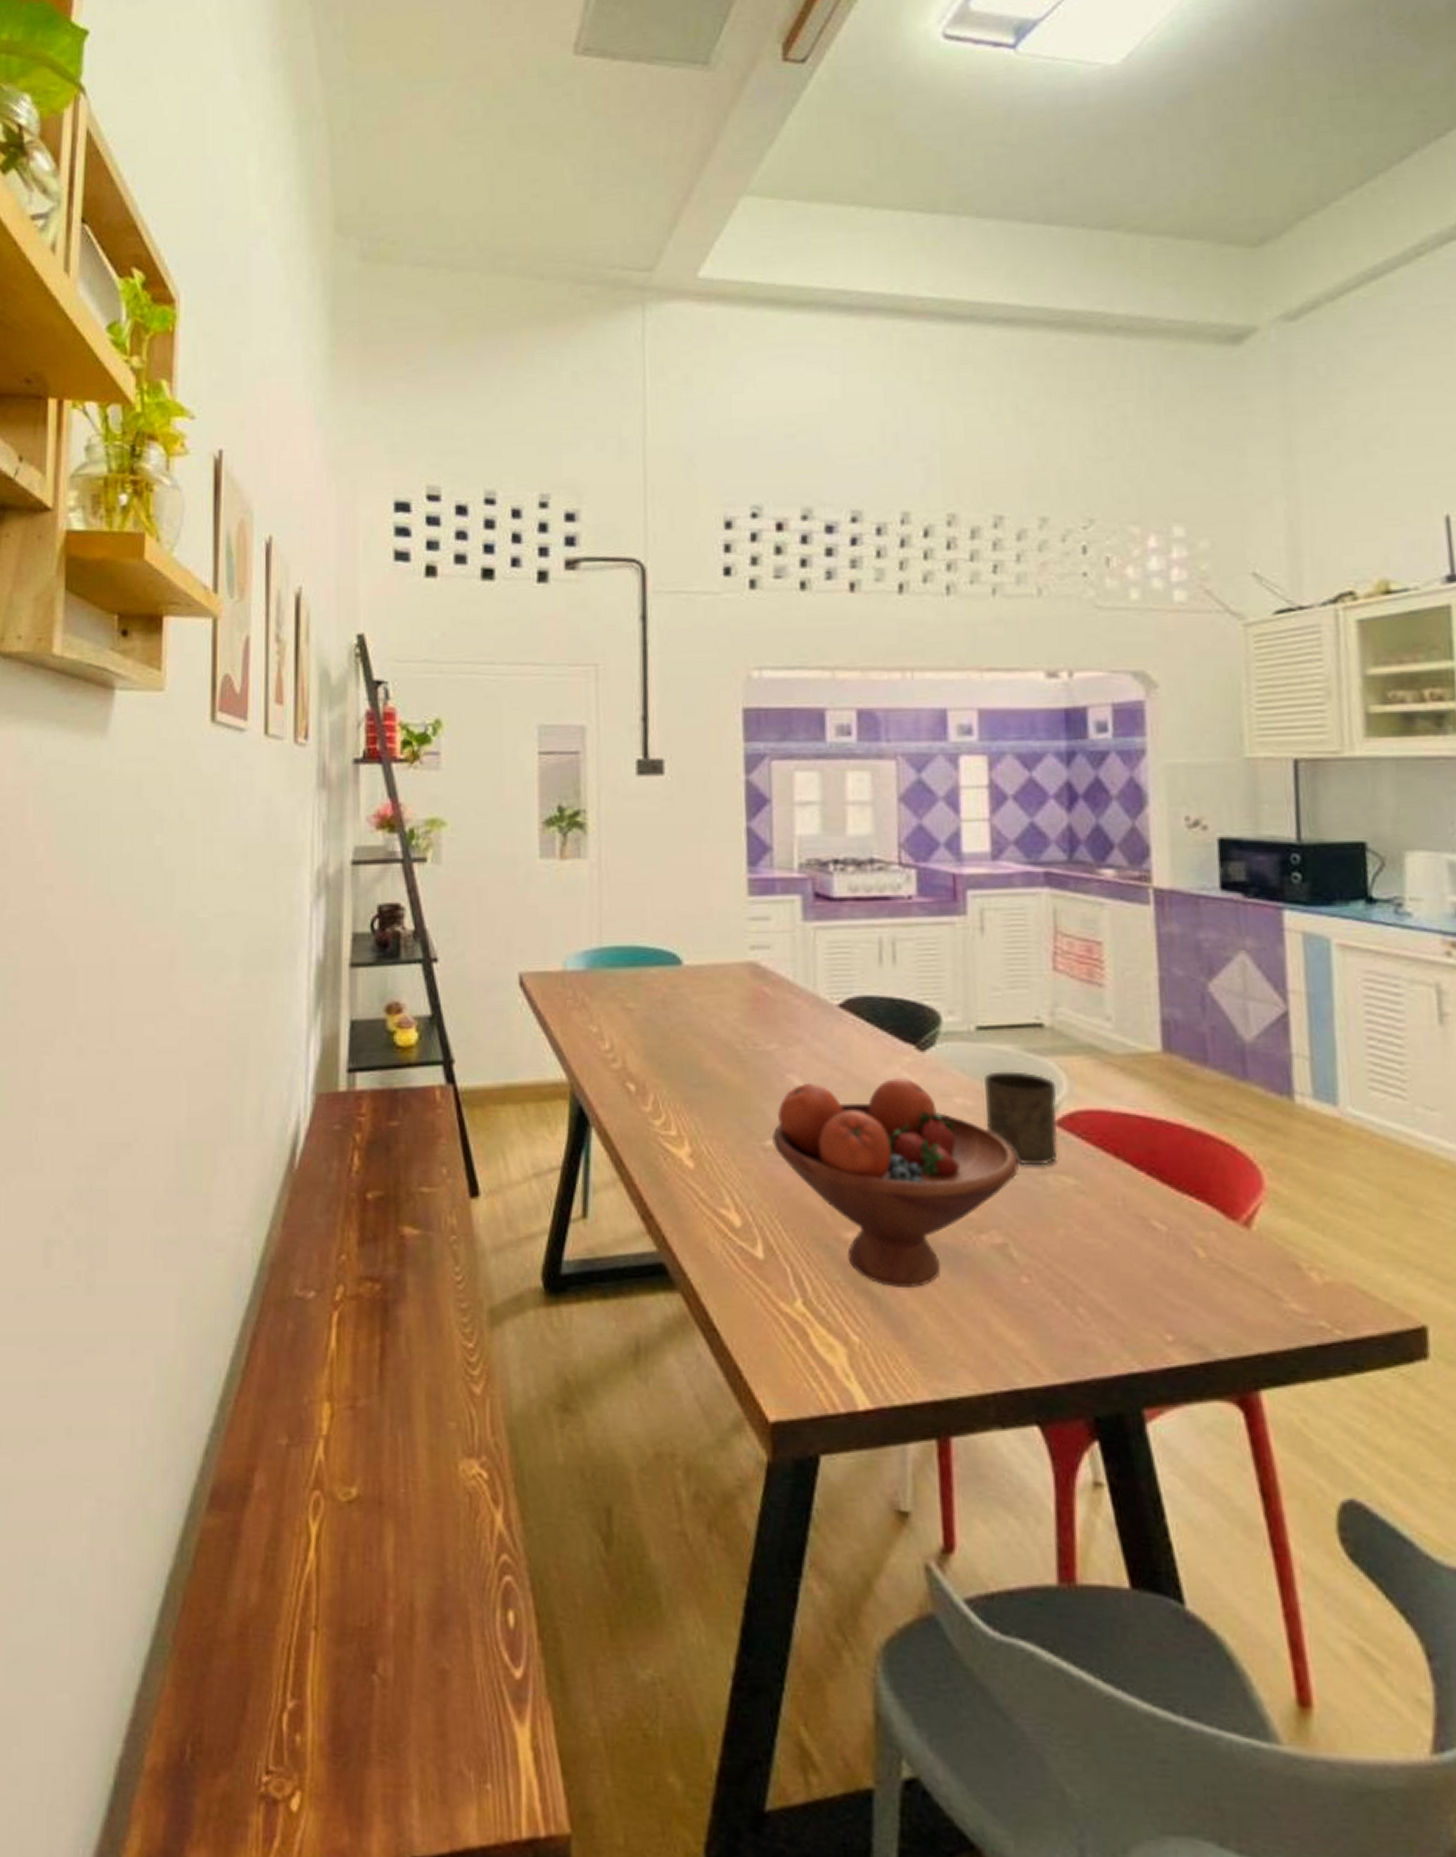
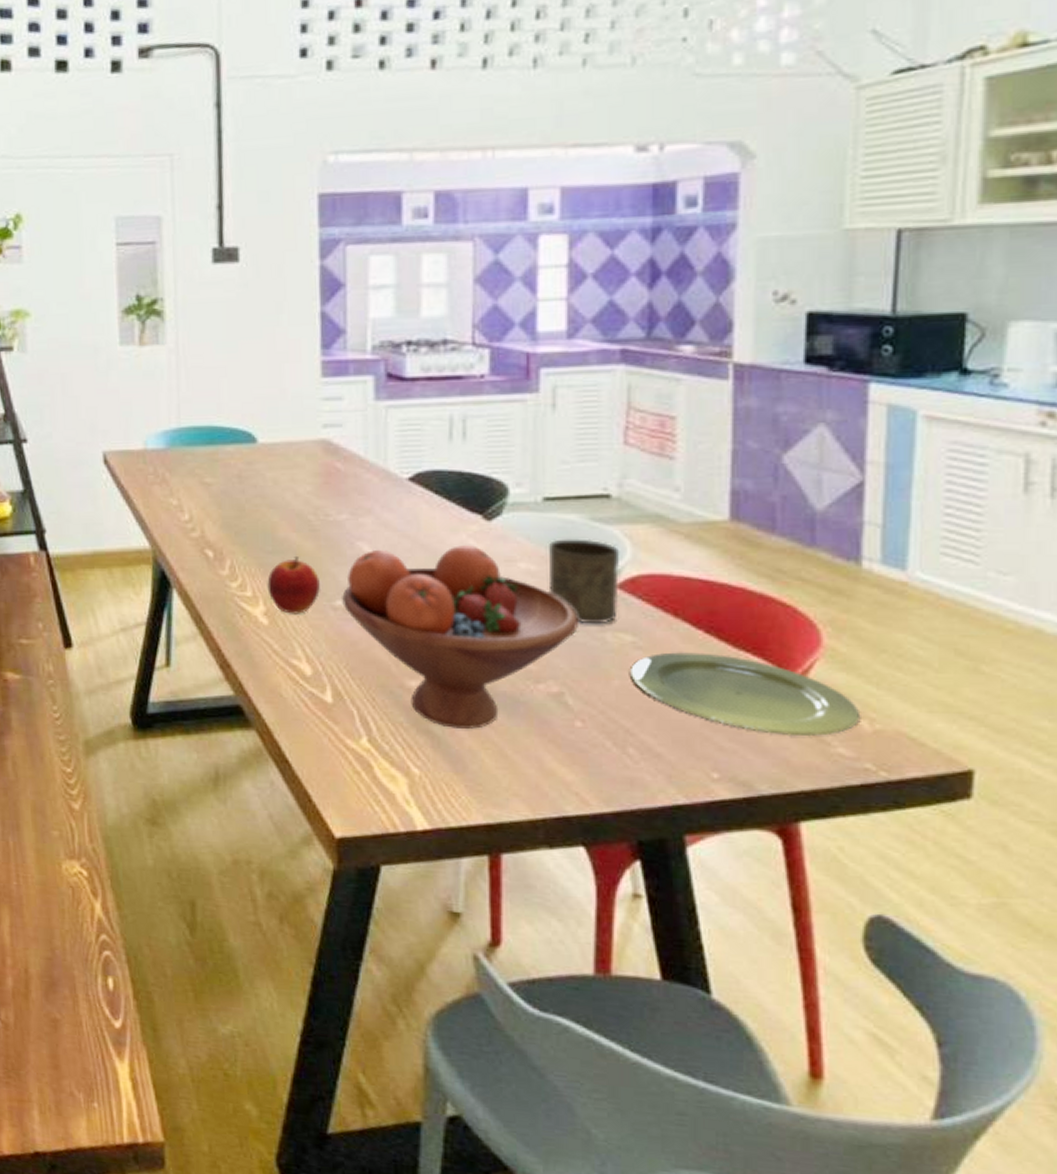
apple: none [693,1091,749,1156] -> present [267,557,320,614]
plate: none [1074,1197,1310,1290] -> present [630,652,861,736]

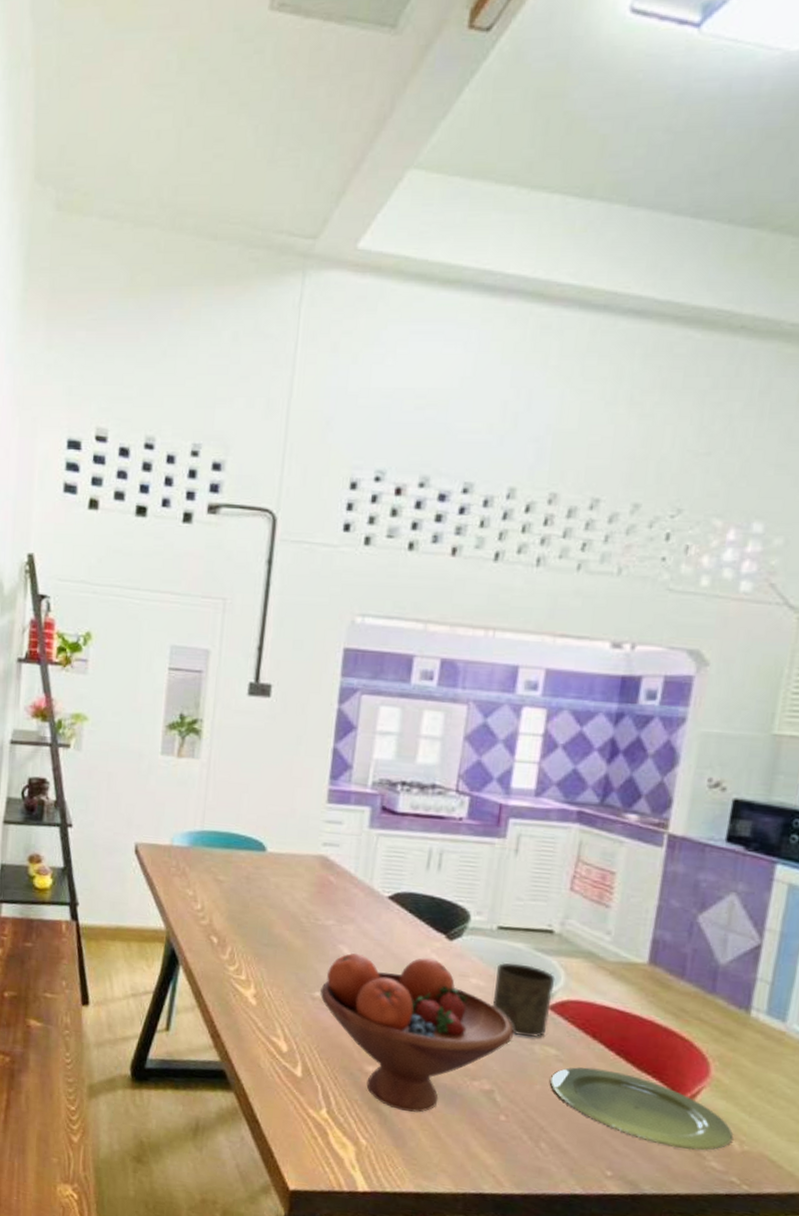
apple: present [267,557,320,614] -> none [259,951,304,1000]

